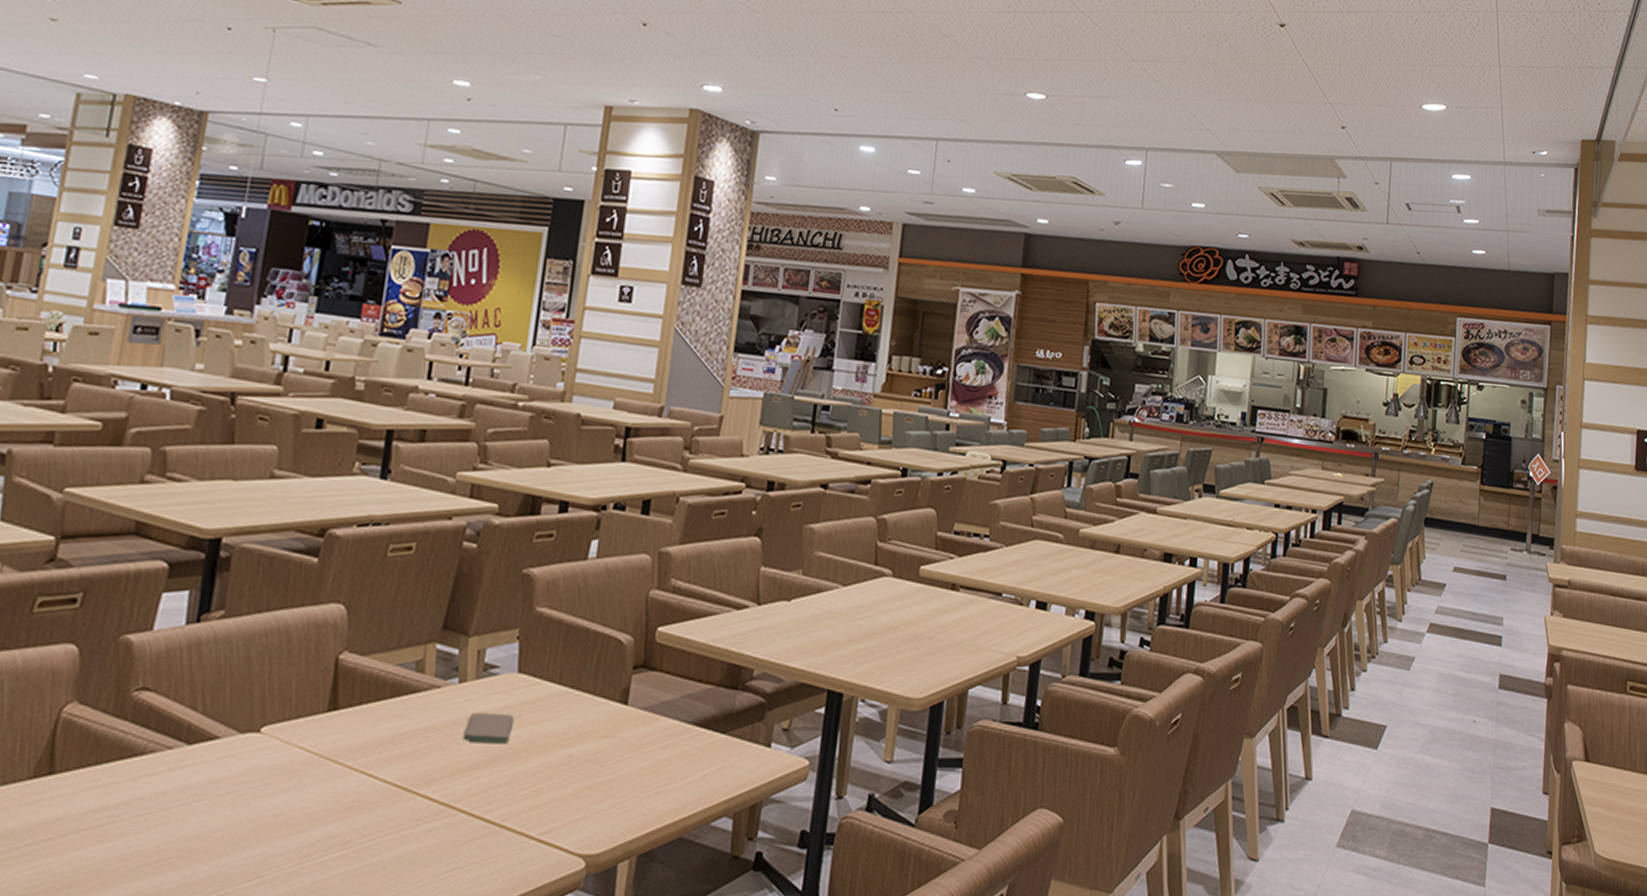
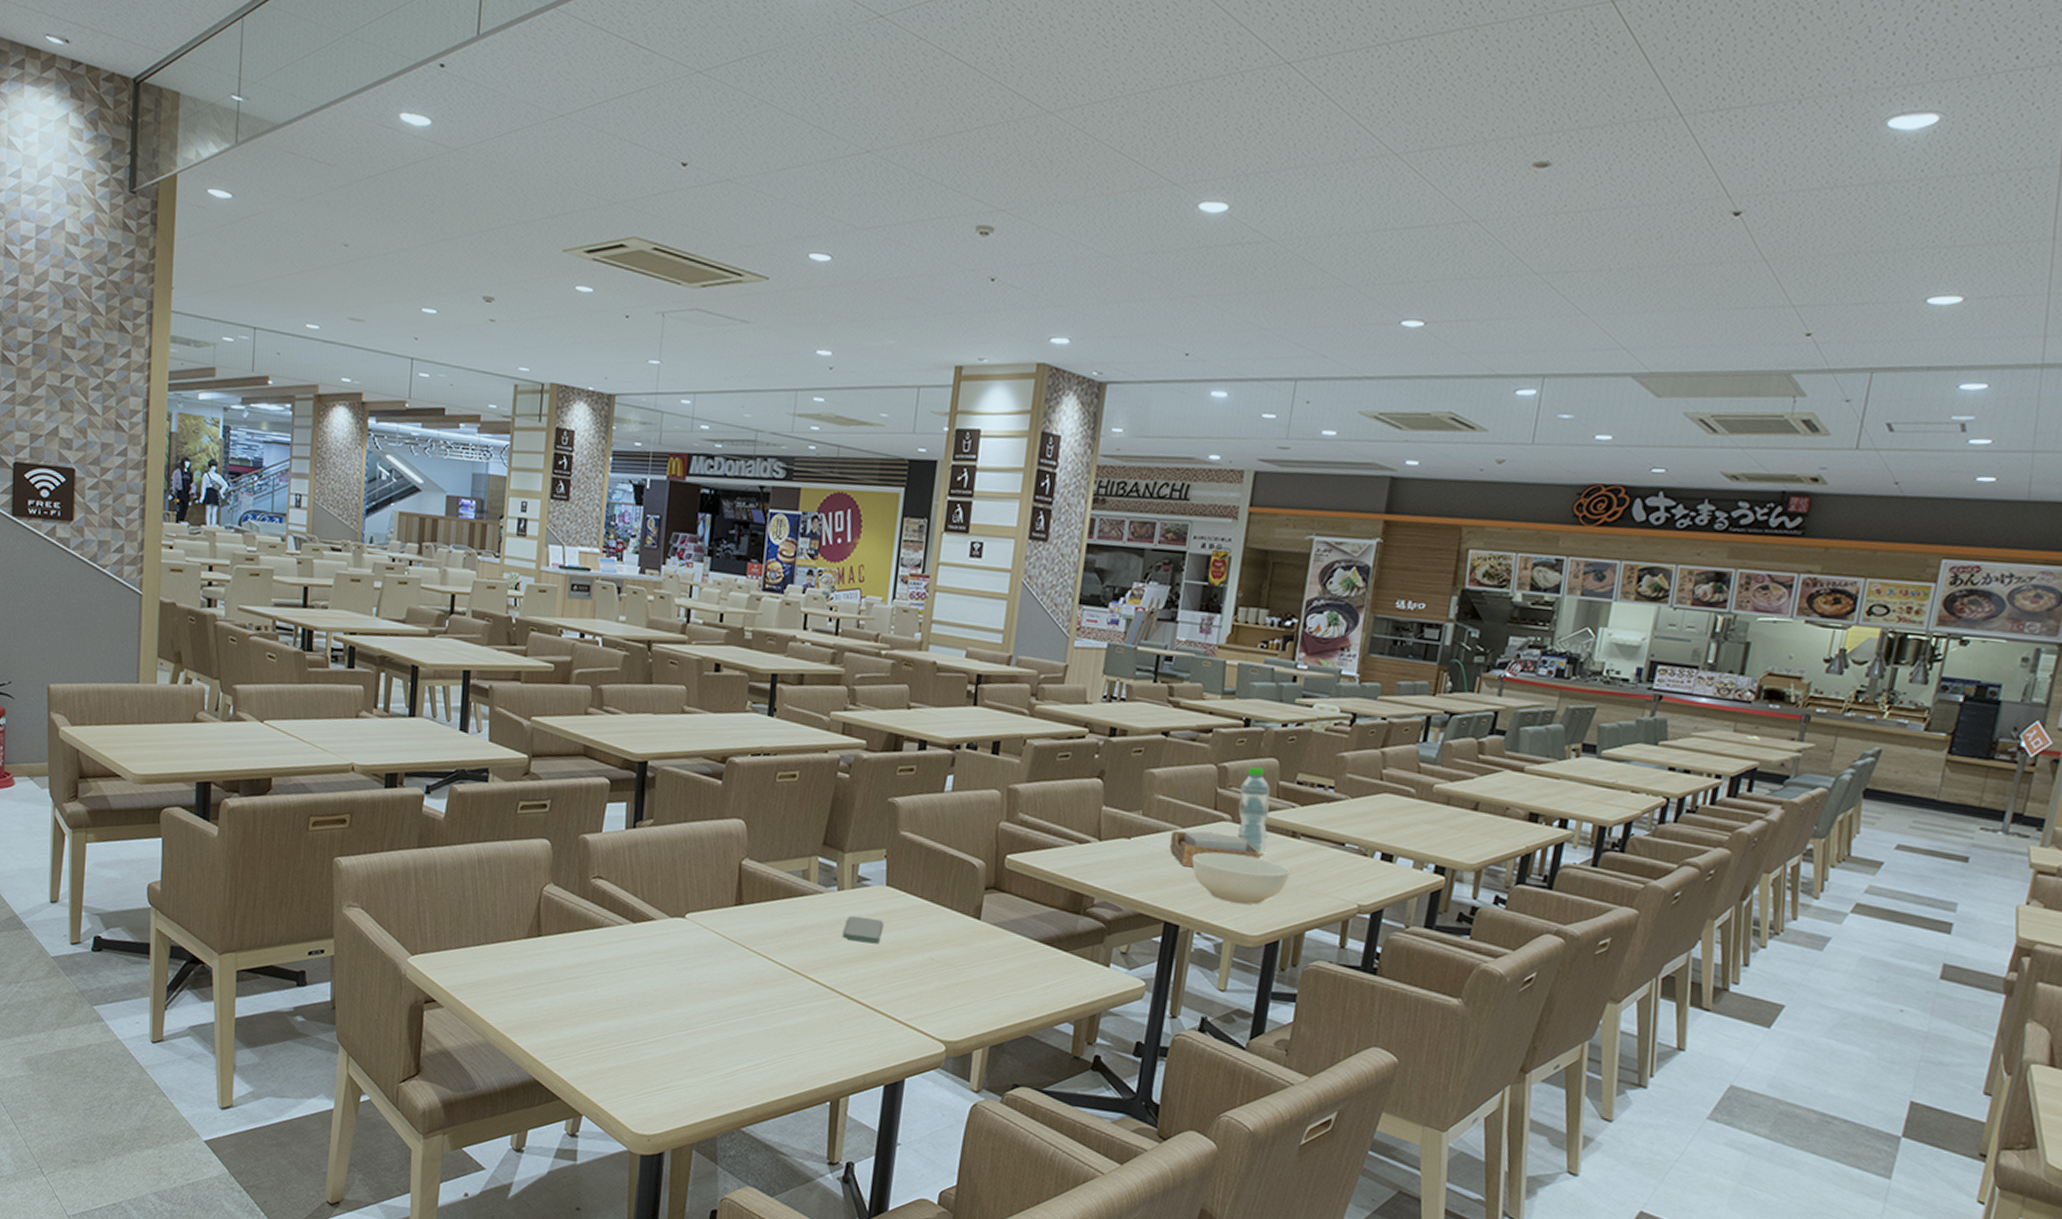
napkin holder: none [831,589,922,629] -> present [1170,830,1261,868]
bowl: none [854,610,952,664] -> present [1191,852,1291,905]
water bottle: none [898,517,930,610] -> present [1236,766,1271,855]

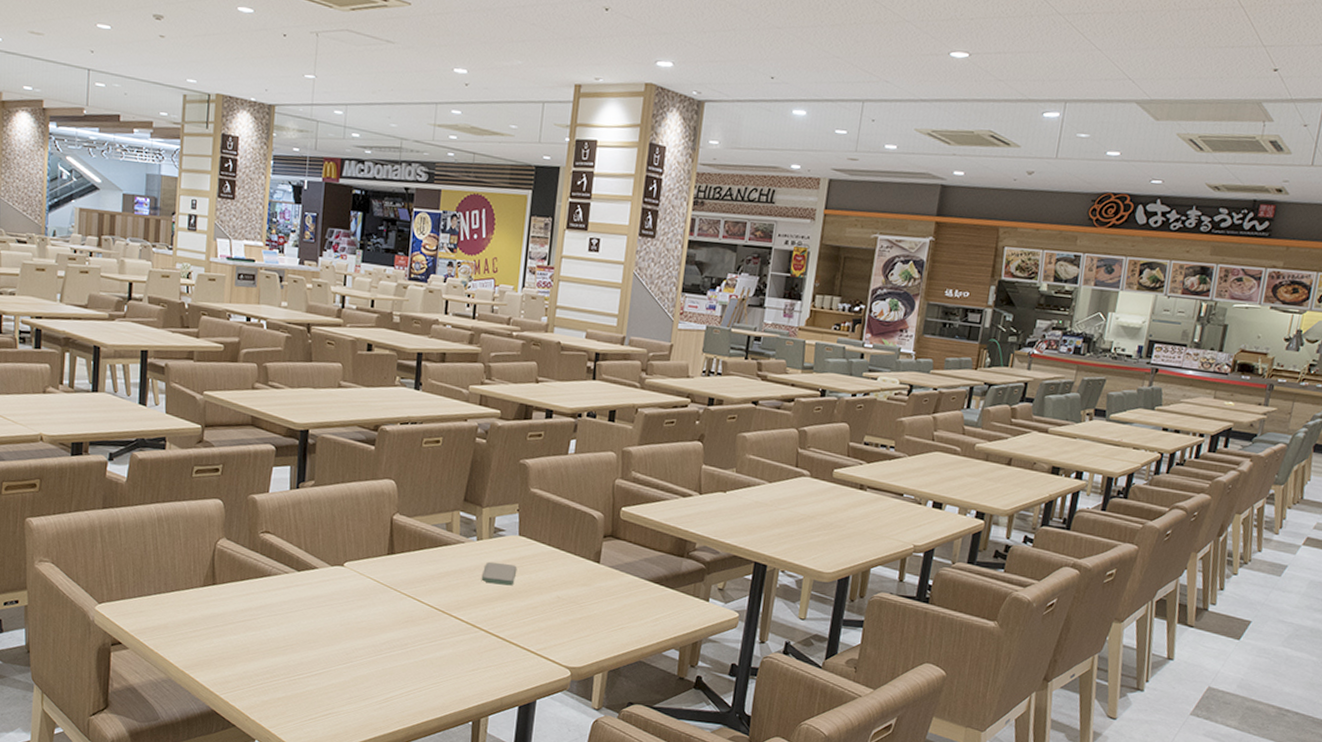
napkin holder: present [1170,830,1261,868] -> none [759,485,834,516]
bowl: present [1191,852,1291,905] -> none [777,503,859,547]
water bottle: present [1236,766,1271,855] -> none [814,430,843,505]

